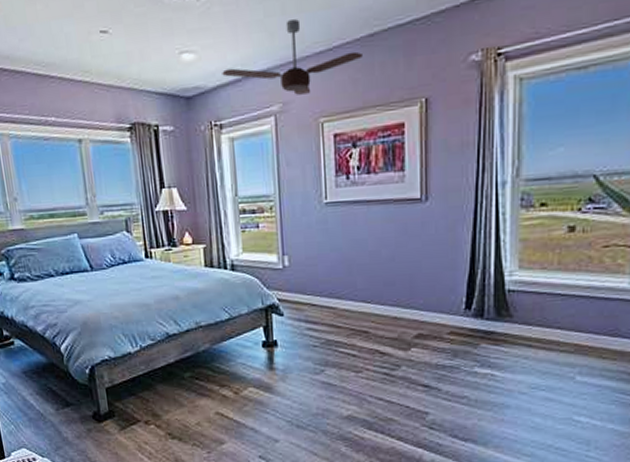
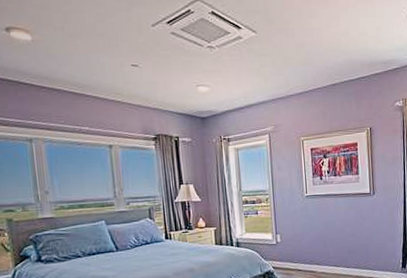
ceiling fan: present [222,19,362,95] -> none [229,70,328,121]

